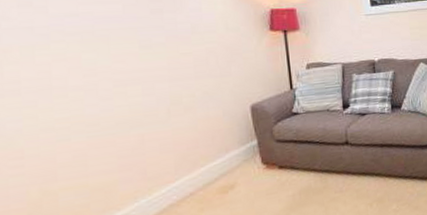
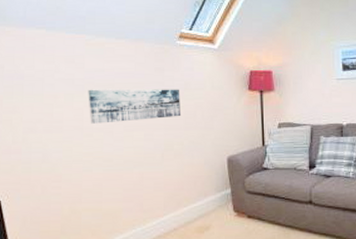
wall art: none [56,33,190,82] -> present [88,89,182,124]

